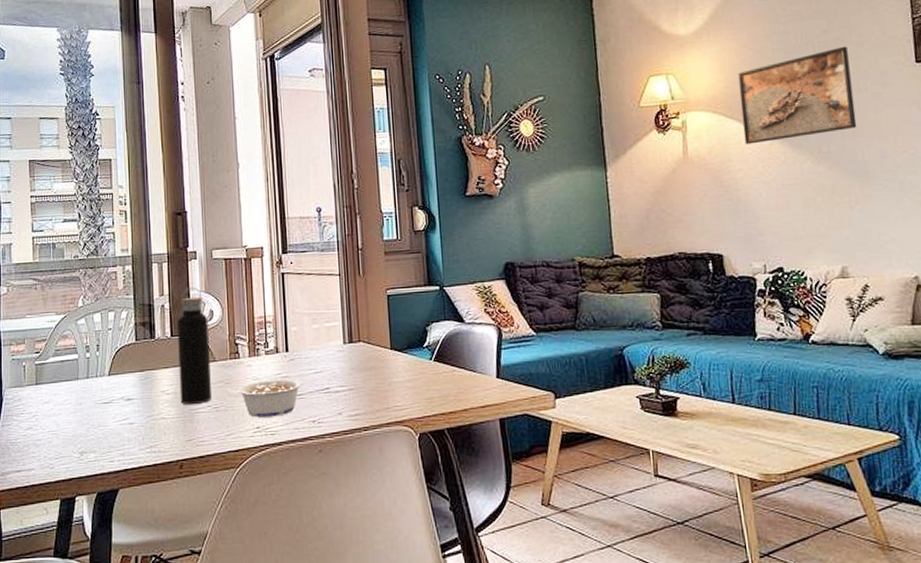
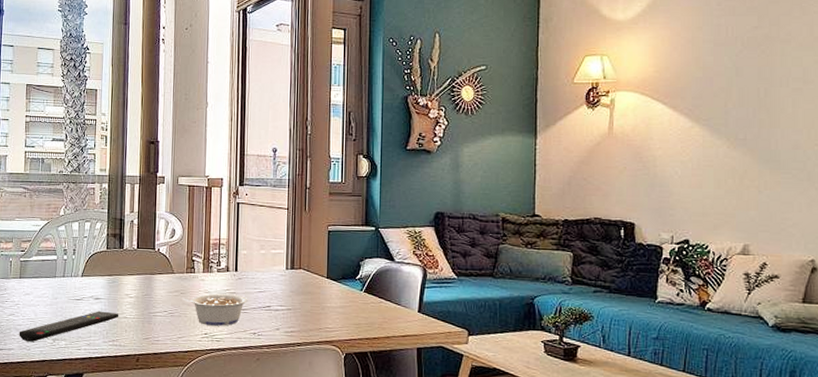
remote control: none [39,413,156,458] -> present [19,311,119,342]
water bottle: present [177,287,213,404] -> none [141,208,170,308]
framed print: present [738,46,857,145] -> none [667,43,775,126]

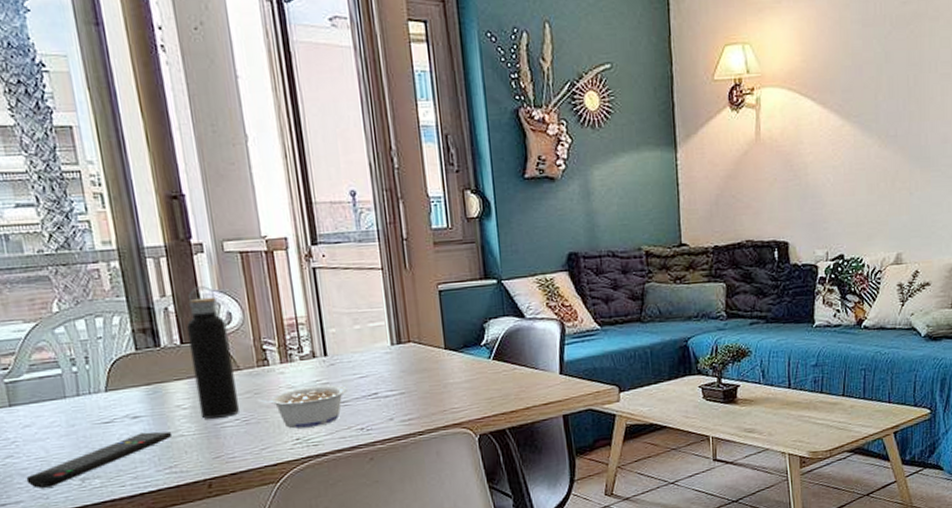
water bottle: none [141,208,170,308] -> present [187,286,240,419]

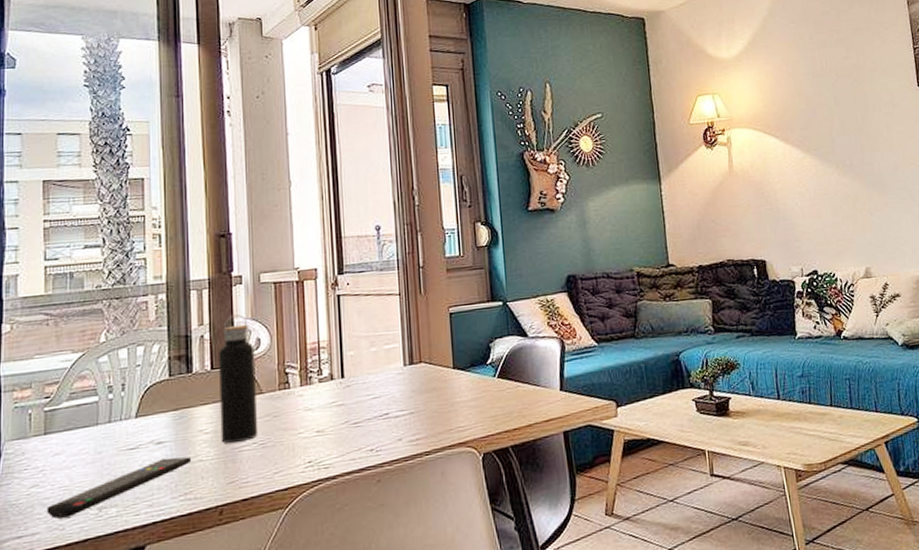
legume: present [258,385,347,429] -> none [276,406,360,451]

